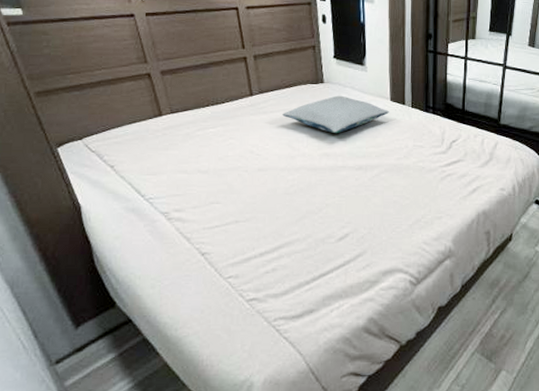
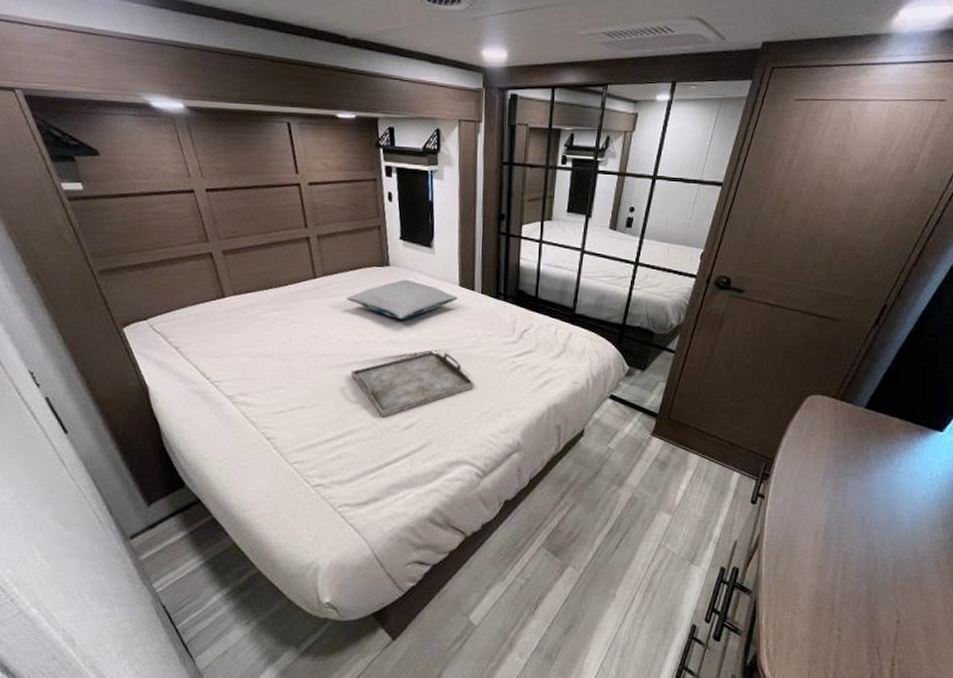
serving tray: none [286,163,406,229] -> present [350,351,474,417]

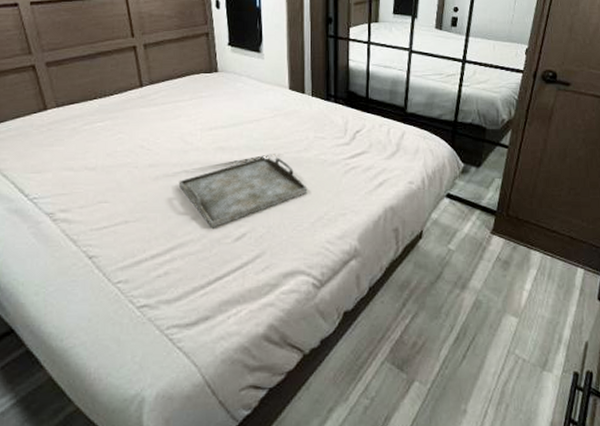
pillow: present [346,279,458,320] -> none [174,85,288,126]

